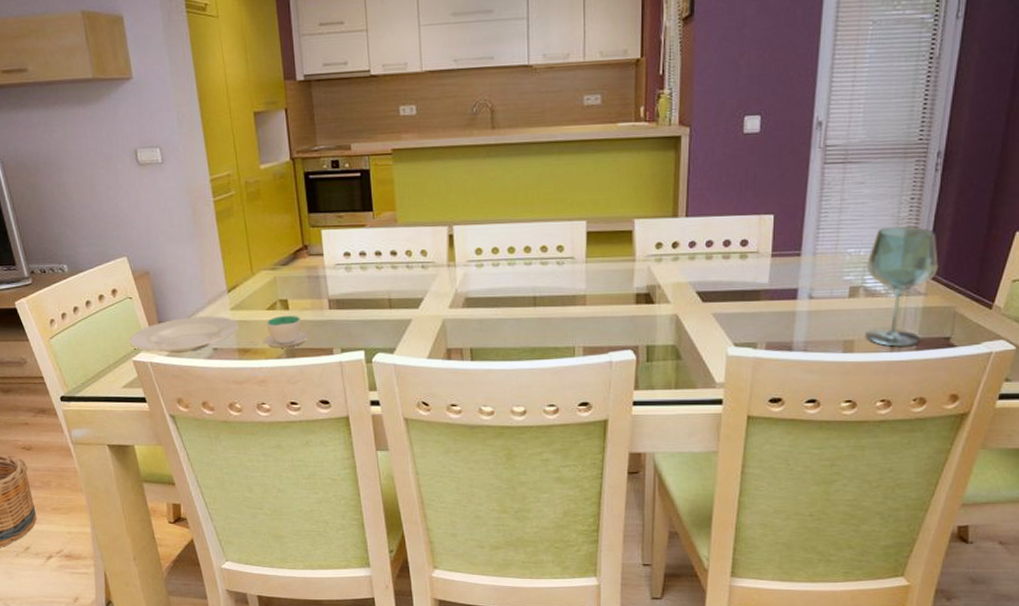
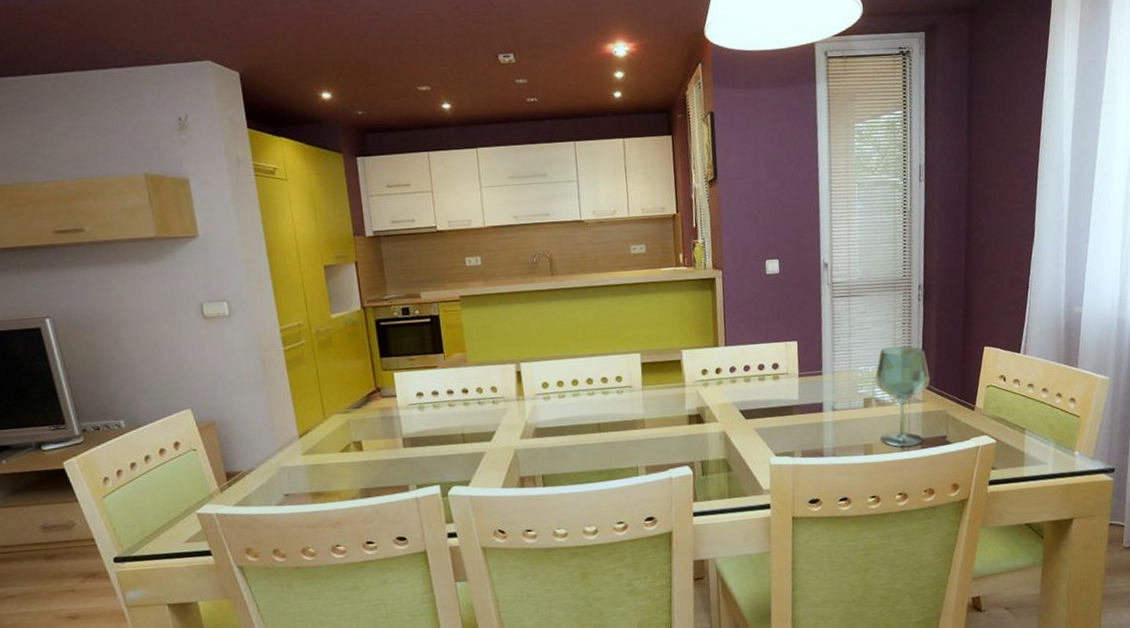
plate: present [129,316,239,354] -> none [192,462,311,503]
cup: present [263,315,309,348] -> none [337,455,384,490]

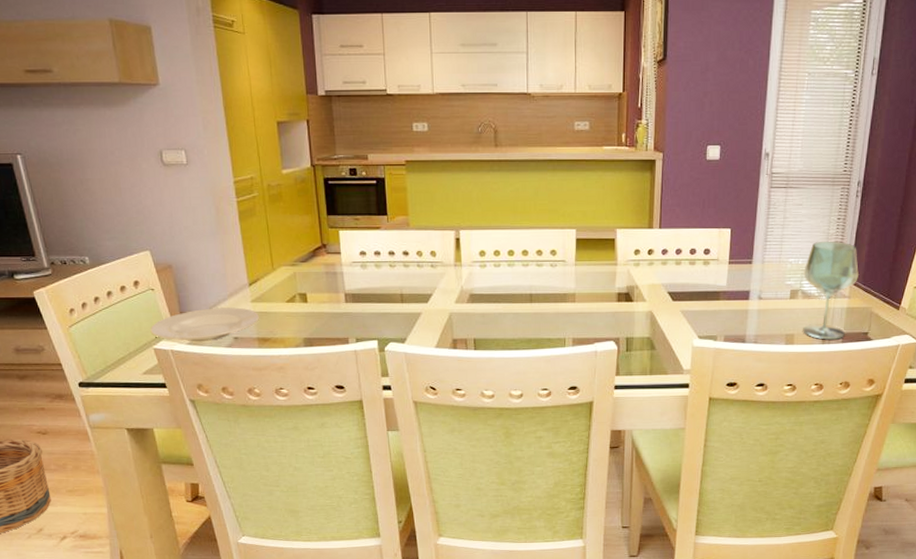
plate: none [192,462,311,503] -> present [150,307,259,342]

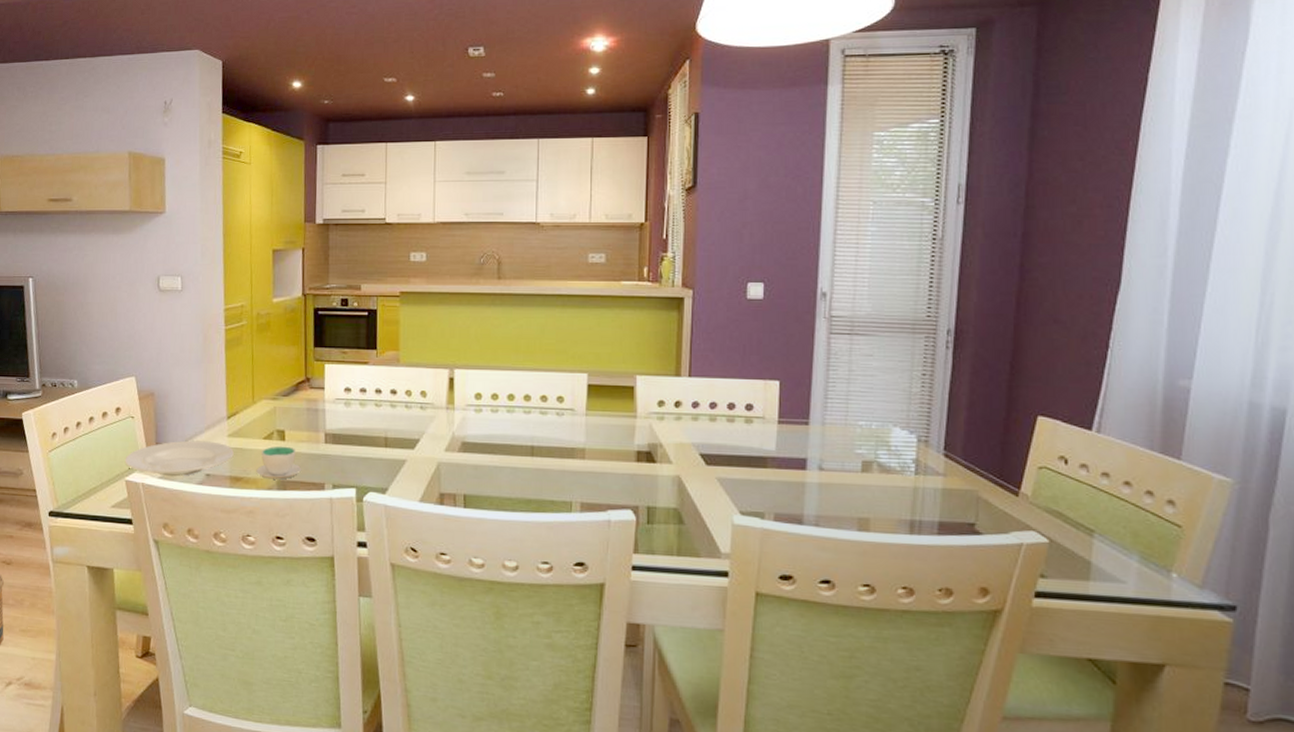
cup: none [282,307,326,338] -> present [256,446,302,480]
wine glass: present [803,242,860,340] -> none [879,402,958,530]

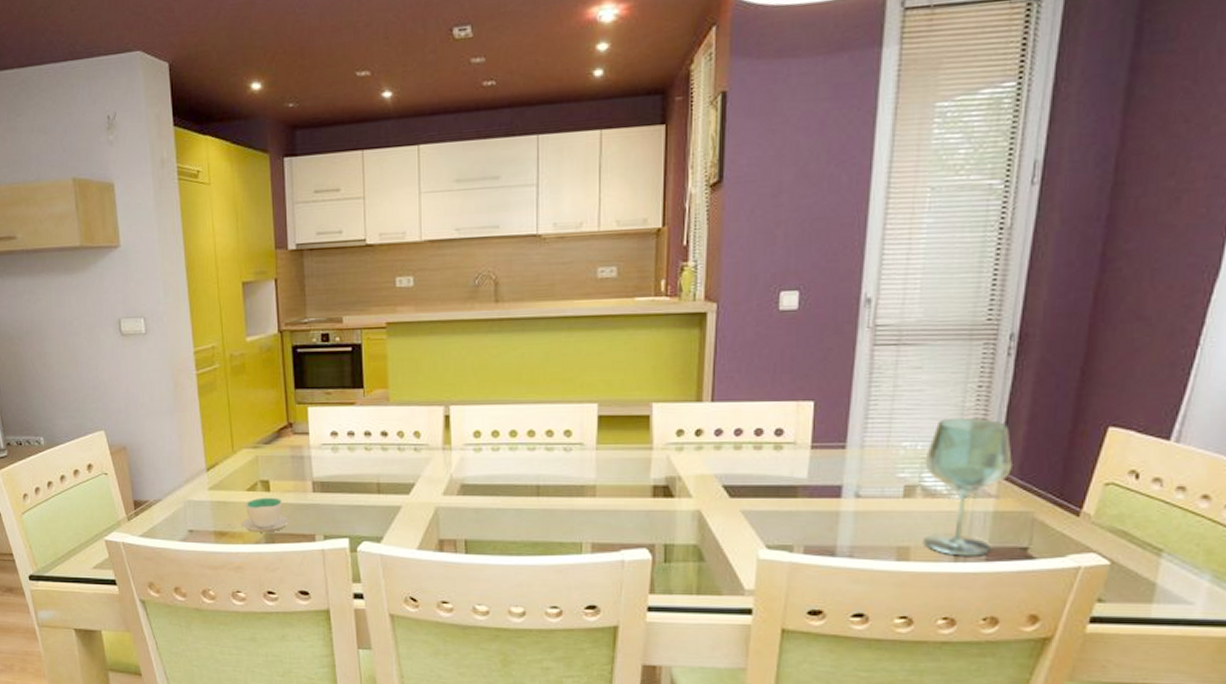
plate: present [124,440,234,477] -> none [102,496,216,534]
wine glass: none [879,402,958,530] -> present [924,419,1014,556]

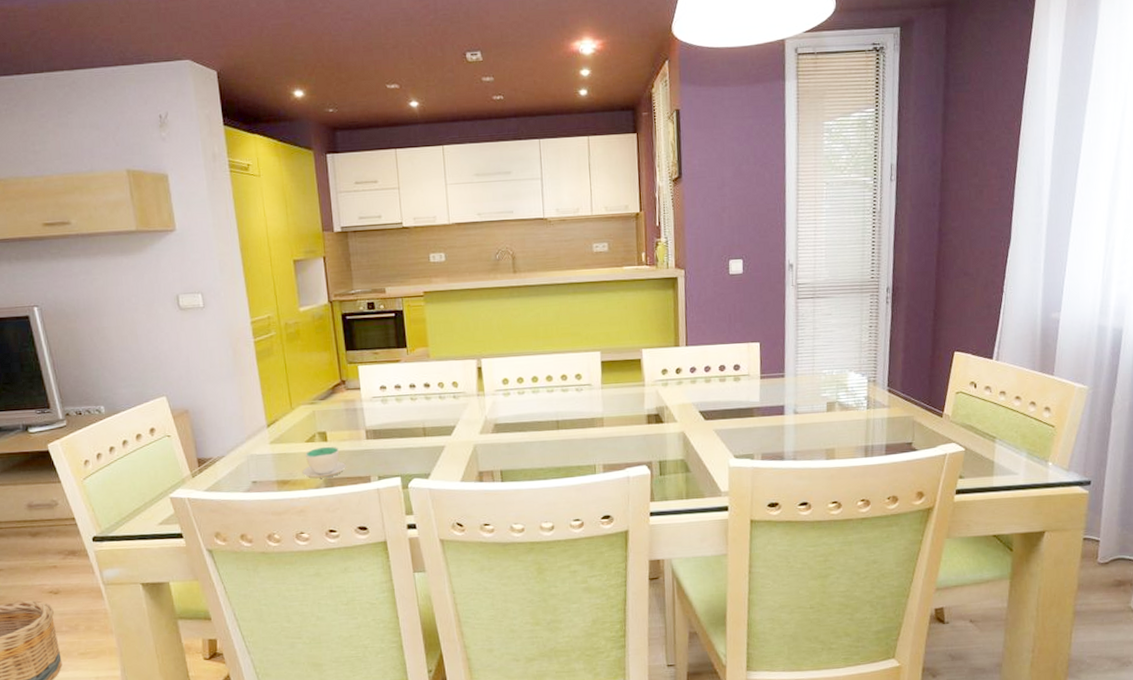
wine glass: present [924,419,1014,556] -> none [839,350,898,453]

